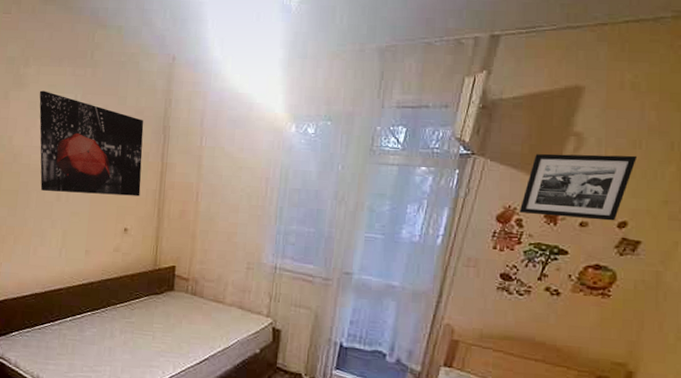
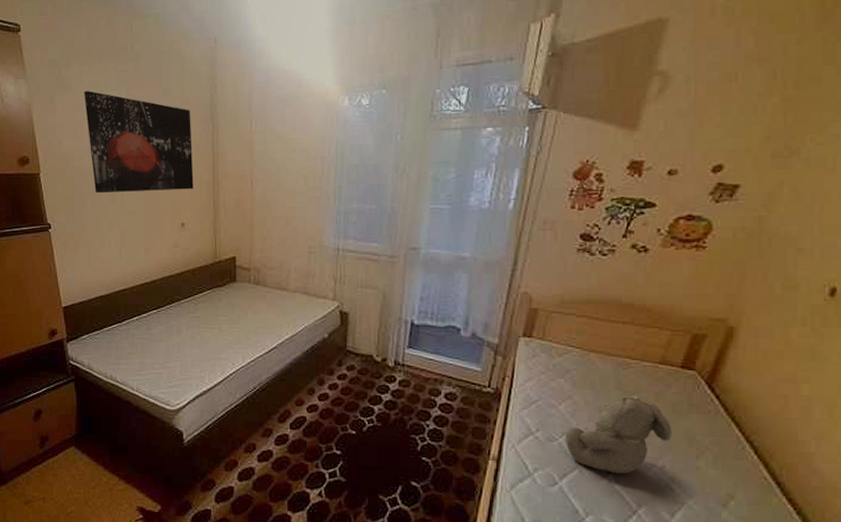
picture frame: present [519,153,637,221] -> none [598,90,732,167]

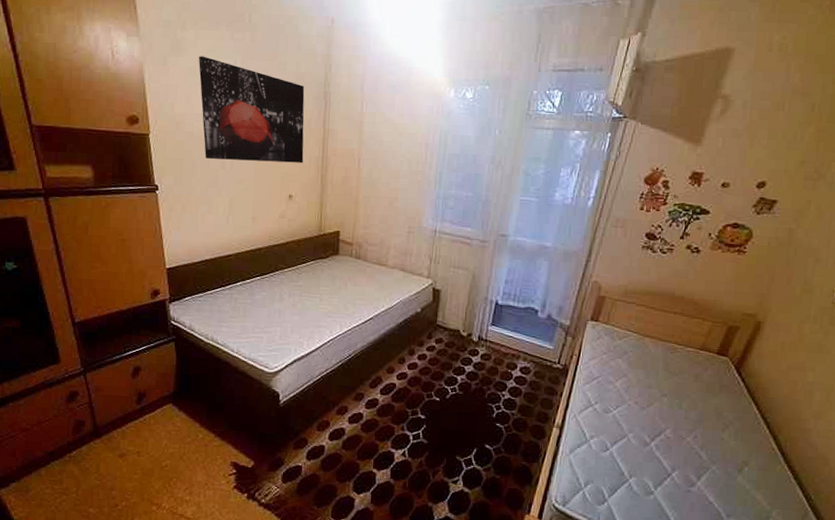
teddy bear: present [564,395,671,475] -> none [618,376,705,443]

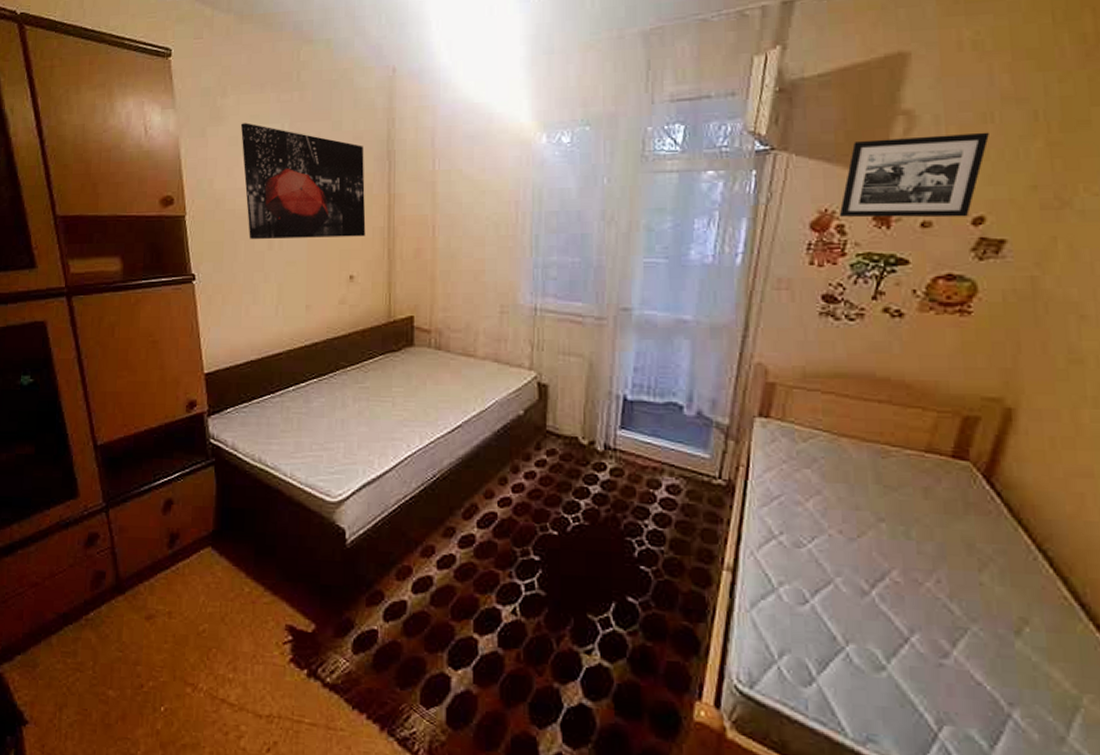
picture frame: none [666,116,779,181] -> present [839,132,989,218]

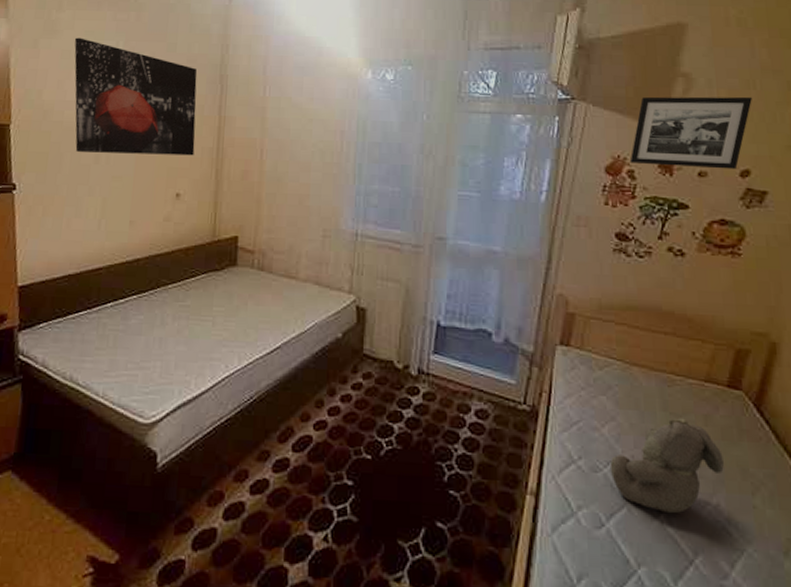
teddy bear: none [814,491,946,591] -> present [609,418,724,514]

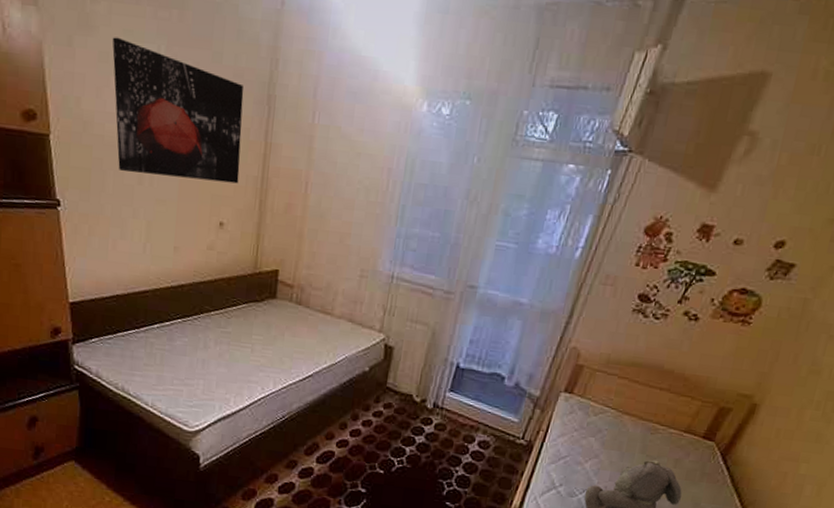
picture frame: present [629,96,752,170] -> none [670,155,812,240]

